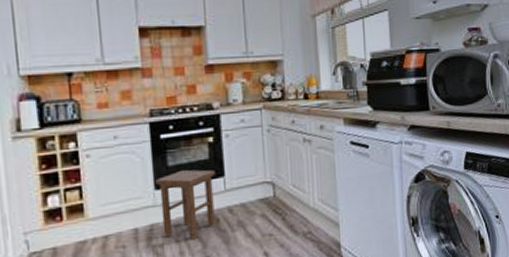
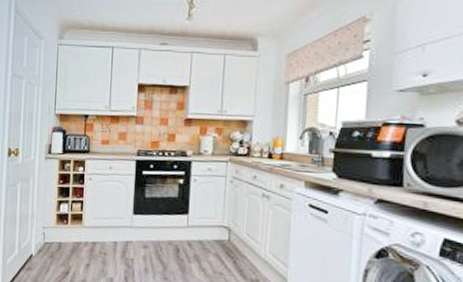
stool: present [156,169,216,239] -> none [134,202,181,261]

